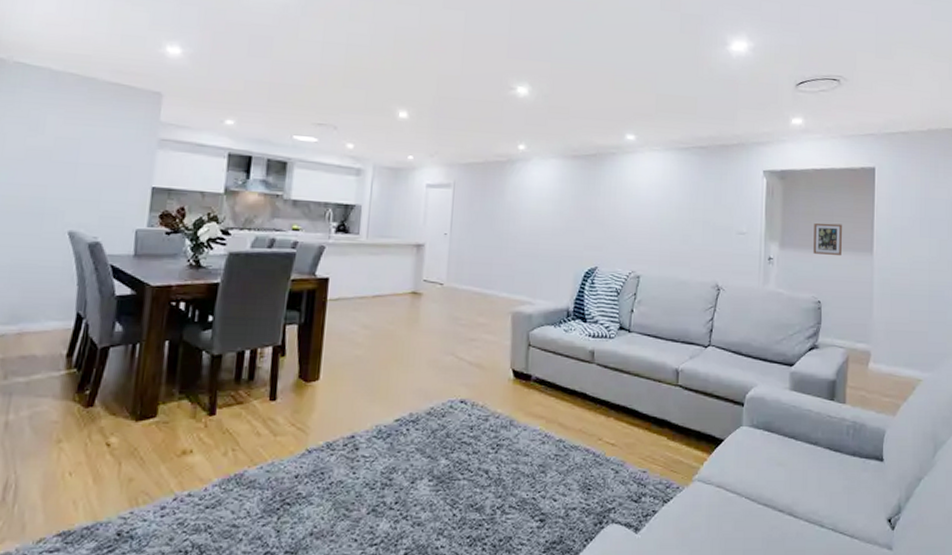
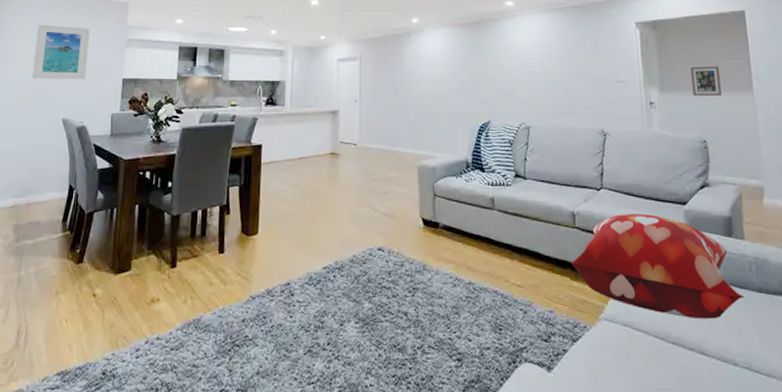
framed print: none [27,109,109,185] -> present [32,24,90,80]
decorative pillow: none [670,373,839,482] -> present [571,214,745,320]

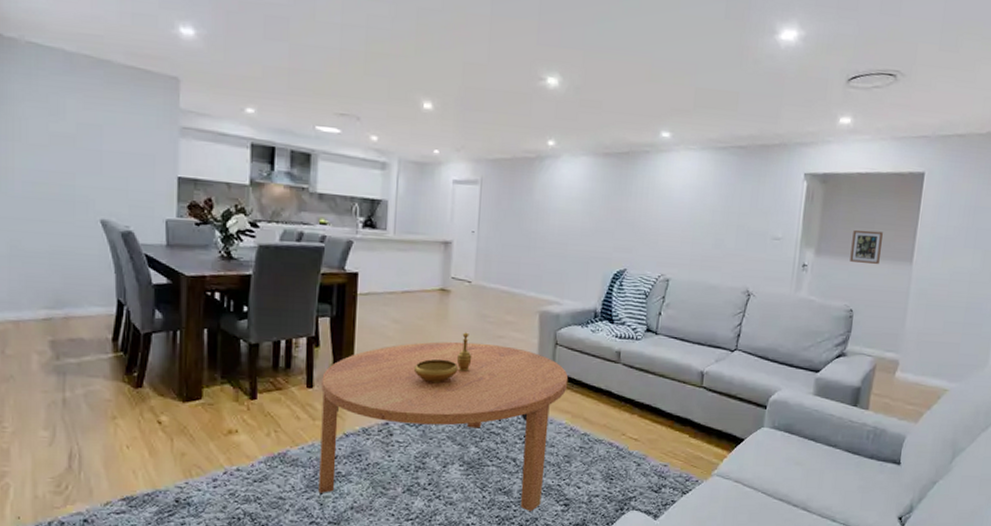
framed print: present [32,24,90,80] -> none [54,93,128,174]
coffee table: none [228,200,449,368] -> present [318,341,569,511]
decorative bowl: none [310,191,361,241] -> present [413,332,472,384]
decorative pillow: present [571,214,745,320] -> none [693,377,857,481]

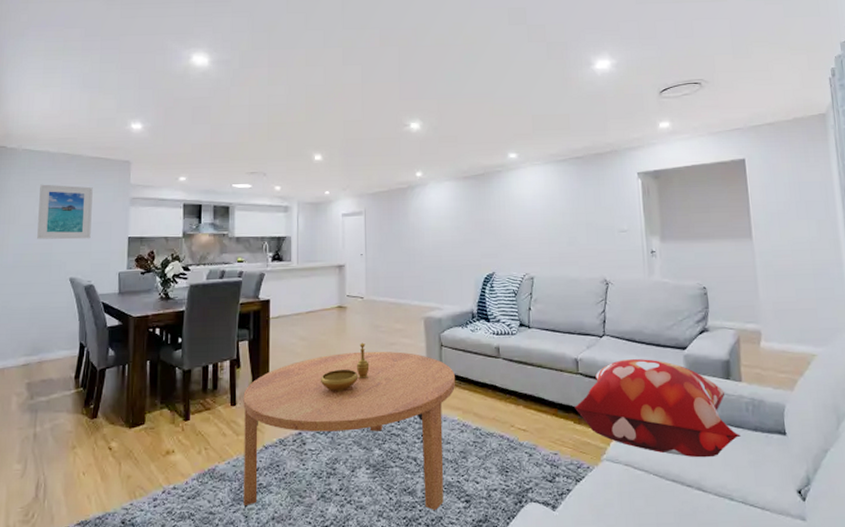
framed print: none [54,93,128,174] -> present [37,184,93,240]
decorative pillow: none [693,377,857,481] -> present [575,359,742,458]
picture frame: present [850,230,883,265] -> none [691,214,721,244]

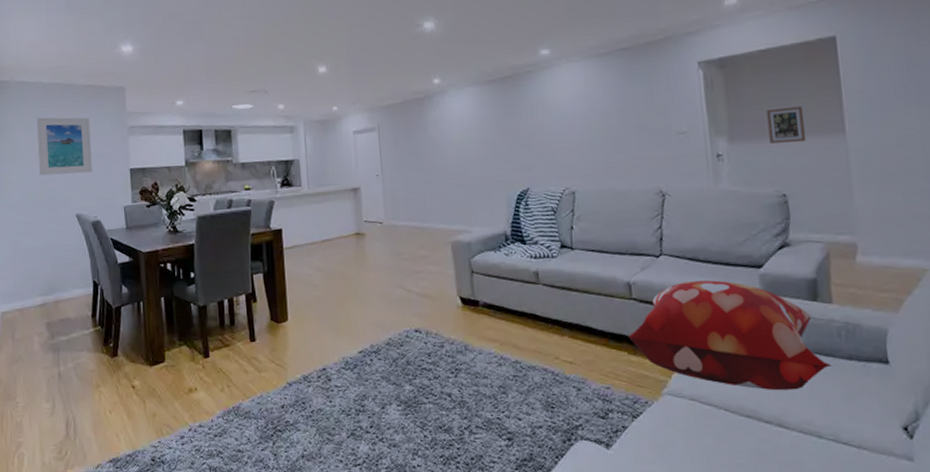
coffee table: present [243,351,456,510] -> none [262,280,491,448]
decorative bowl: present [320,342,370,392] -> none [341,271,394,325]
picture frame: none [691,214,721,244] -> present [766,106,805,143]

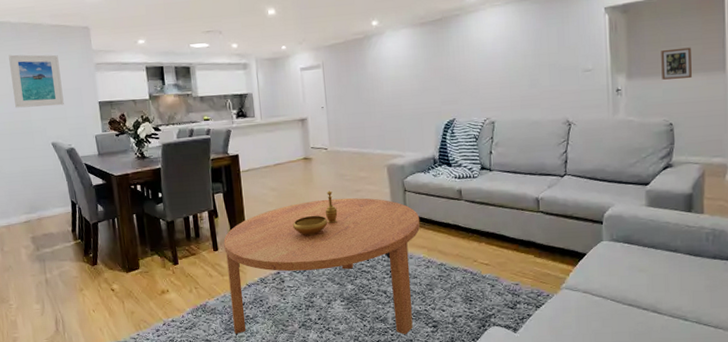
coffee table: none [262,280,491,448] -> present [224,197,421,334]
decorative bowl: none [341,271,394,325] -> present [292,190,338,236]
decorative pillow: present [629,280,833,391] -> none [536,195,700,285]

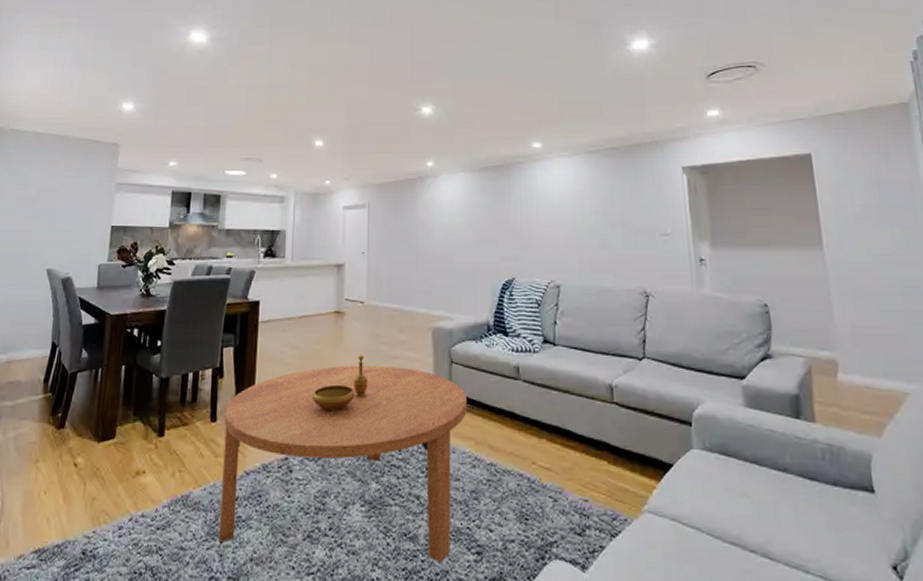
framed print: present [8,54,64,108] -> none [16,166,78,227]
picture frame: present [661,47,692,80] -> none [747,218,785,253]

